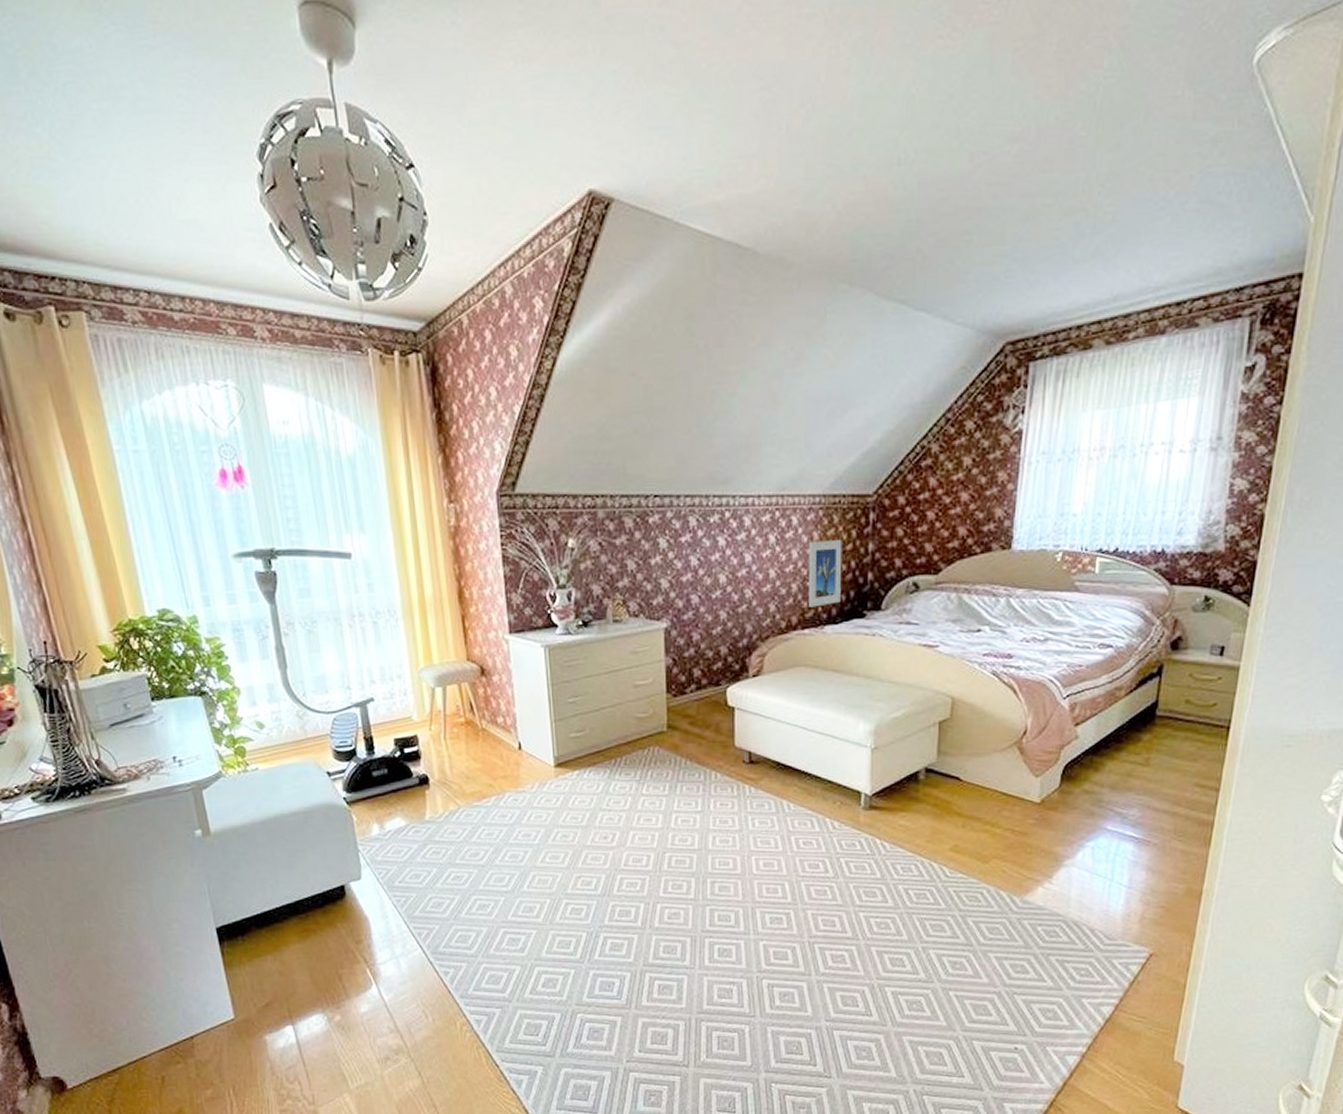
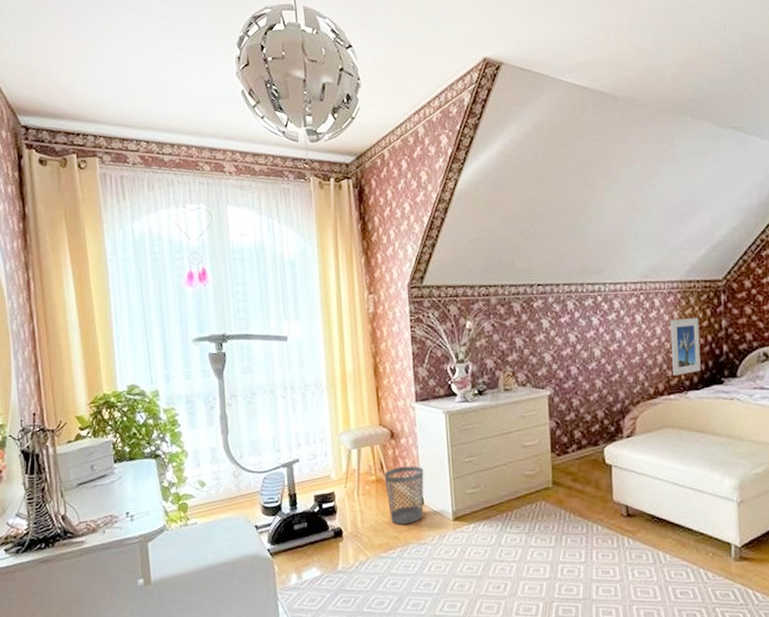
wastebasket: none [474,706,521,771] -> present [384,466,424,524]

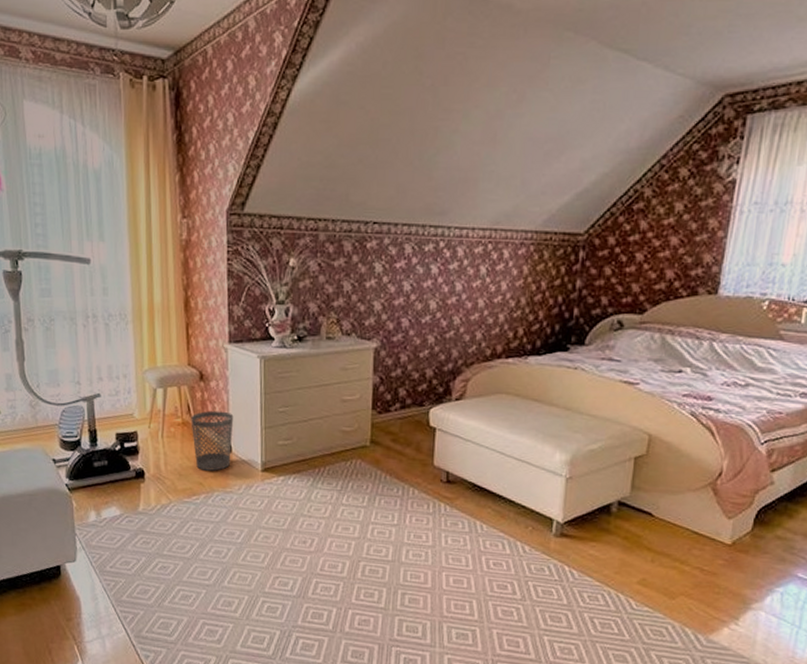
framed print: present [670,318,701,376] -> none [514,274,551,338]

